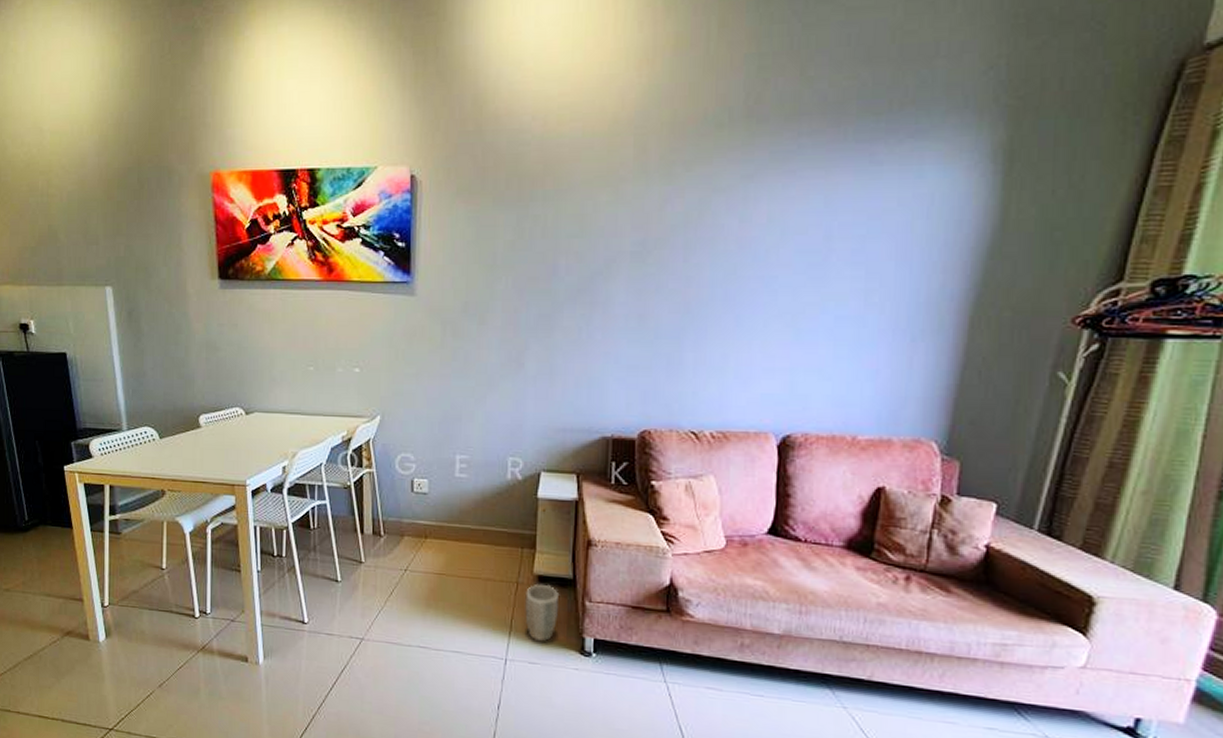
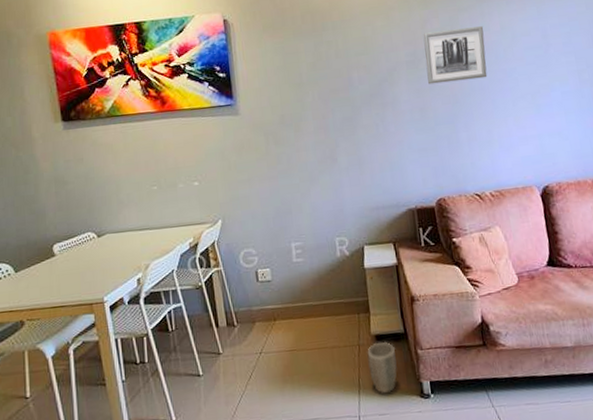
wall art: none [655,215,744,285] -> present [423,26,488,85]

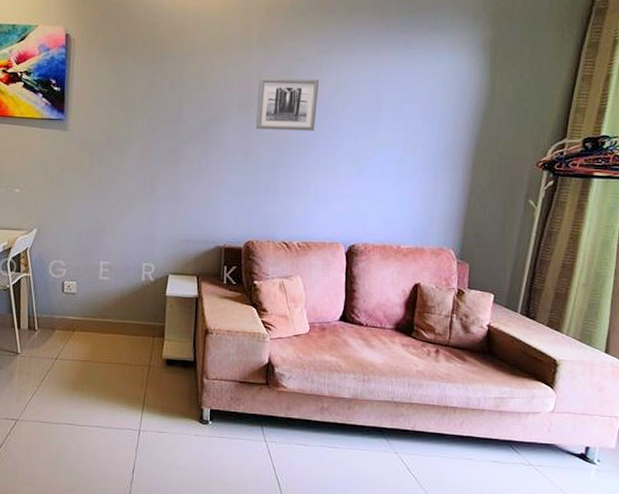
plant pot: present [367,341,397,394] -> none [155,366,183,414]

